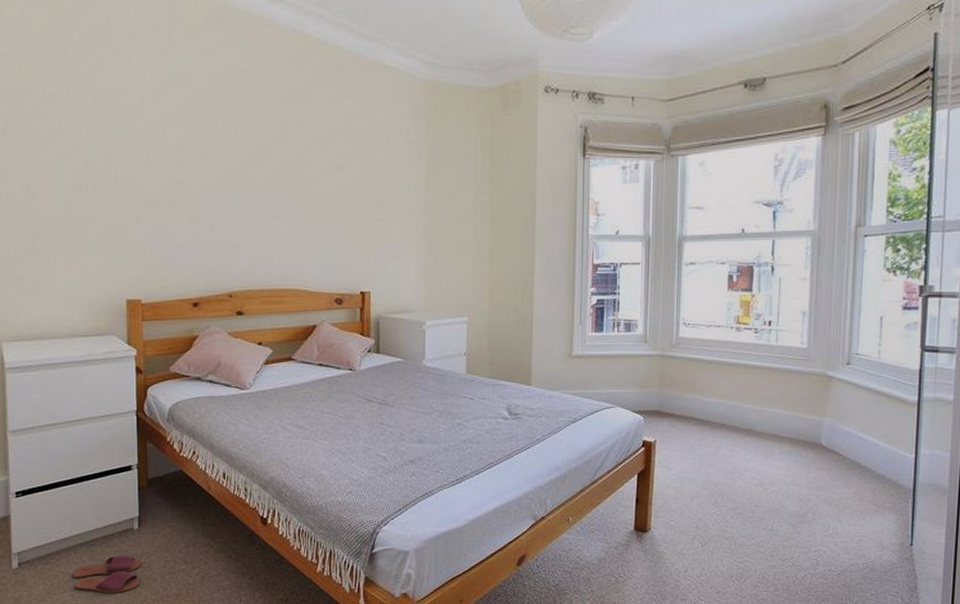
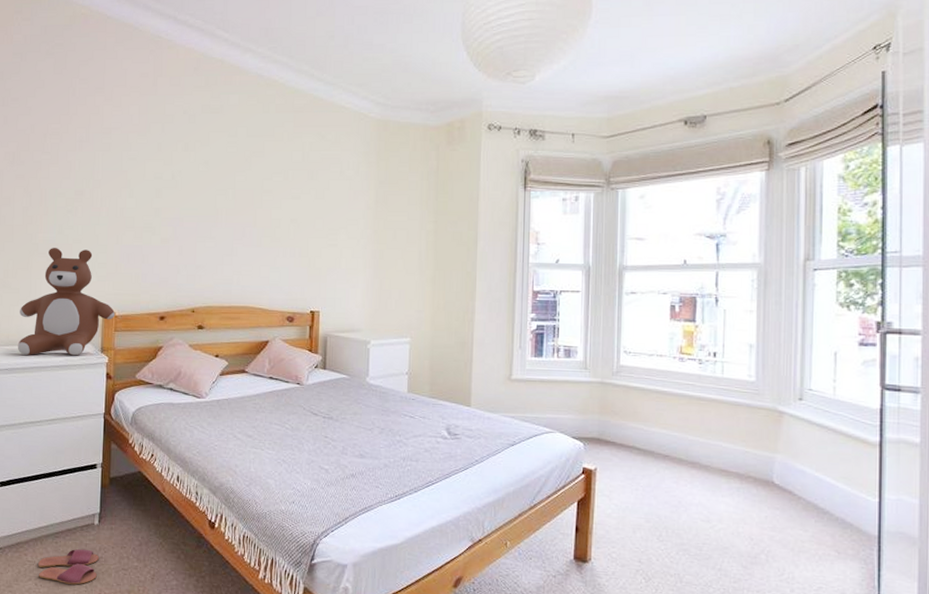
teddy bear: none [28,229,142,352] -> present [17,248,116,356]

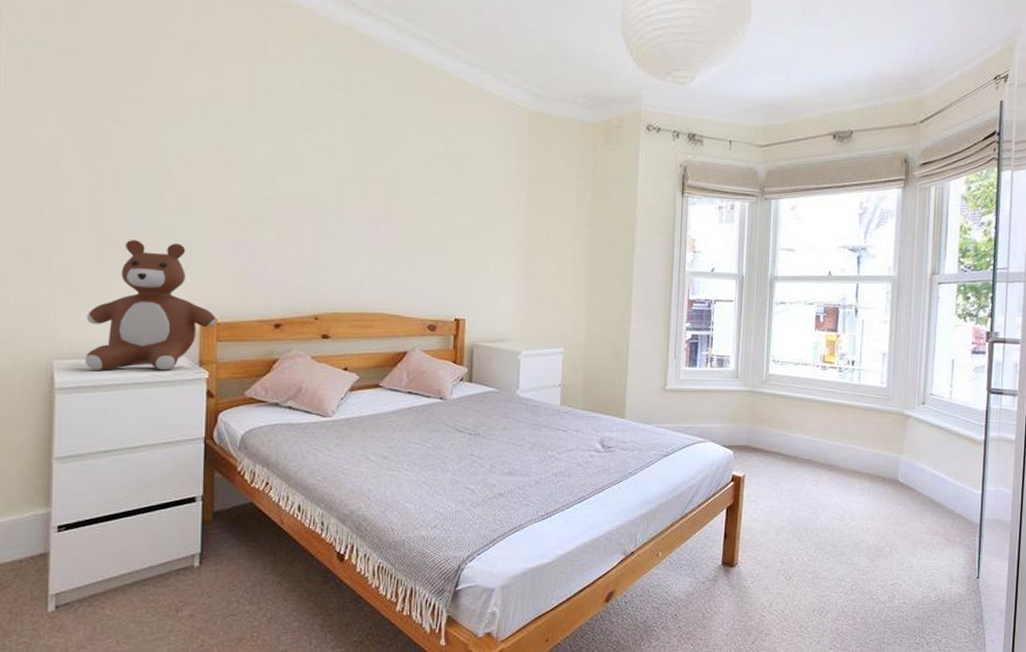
slippers: present [38,548,99,585] -> none [120,596,200,638]

